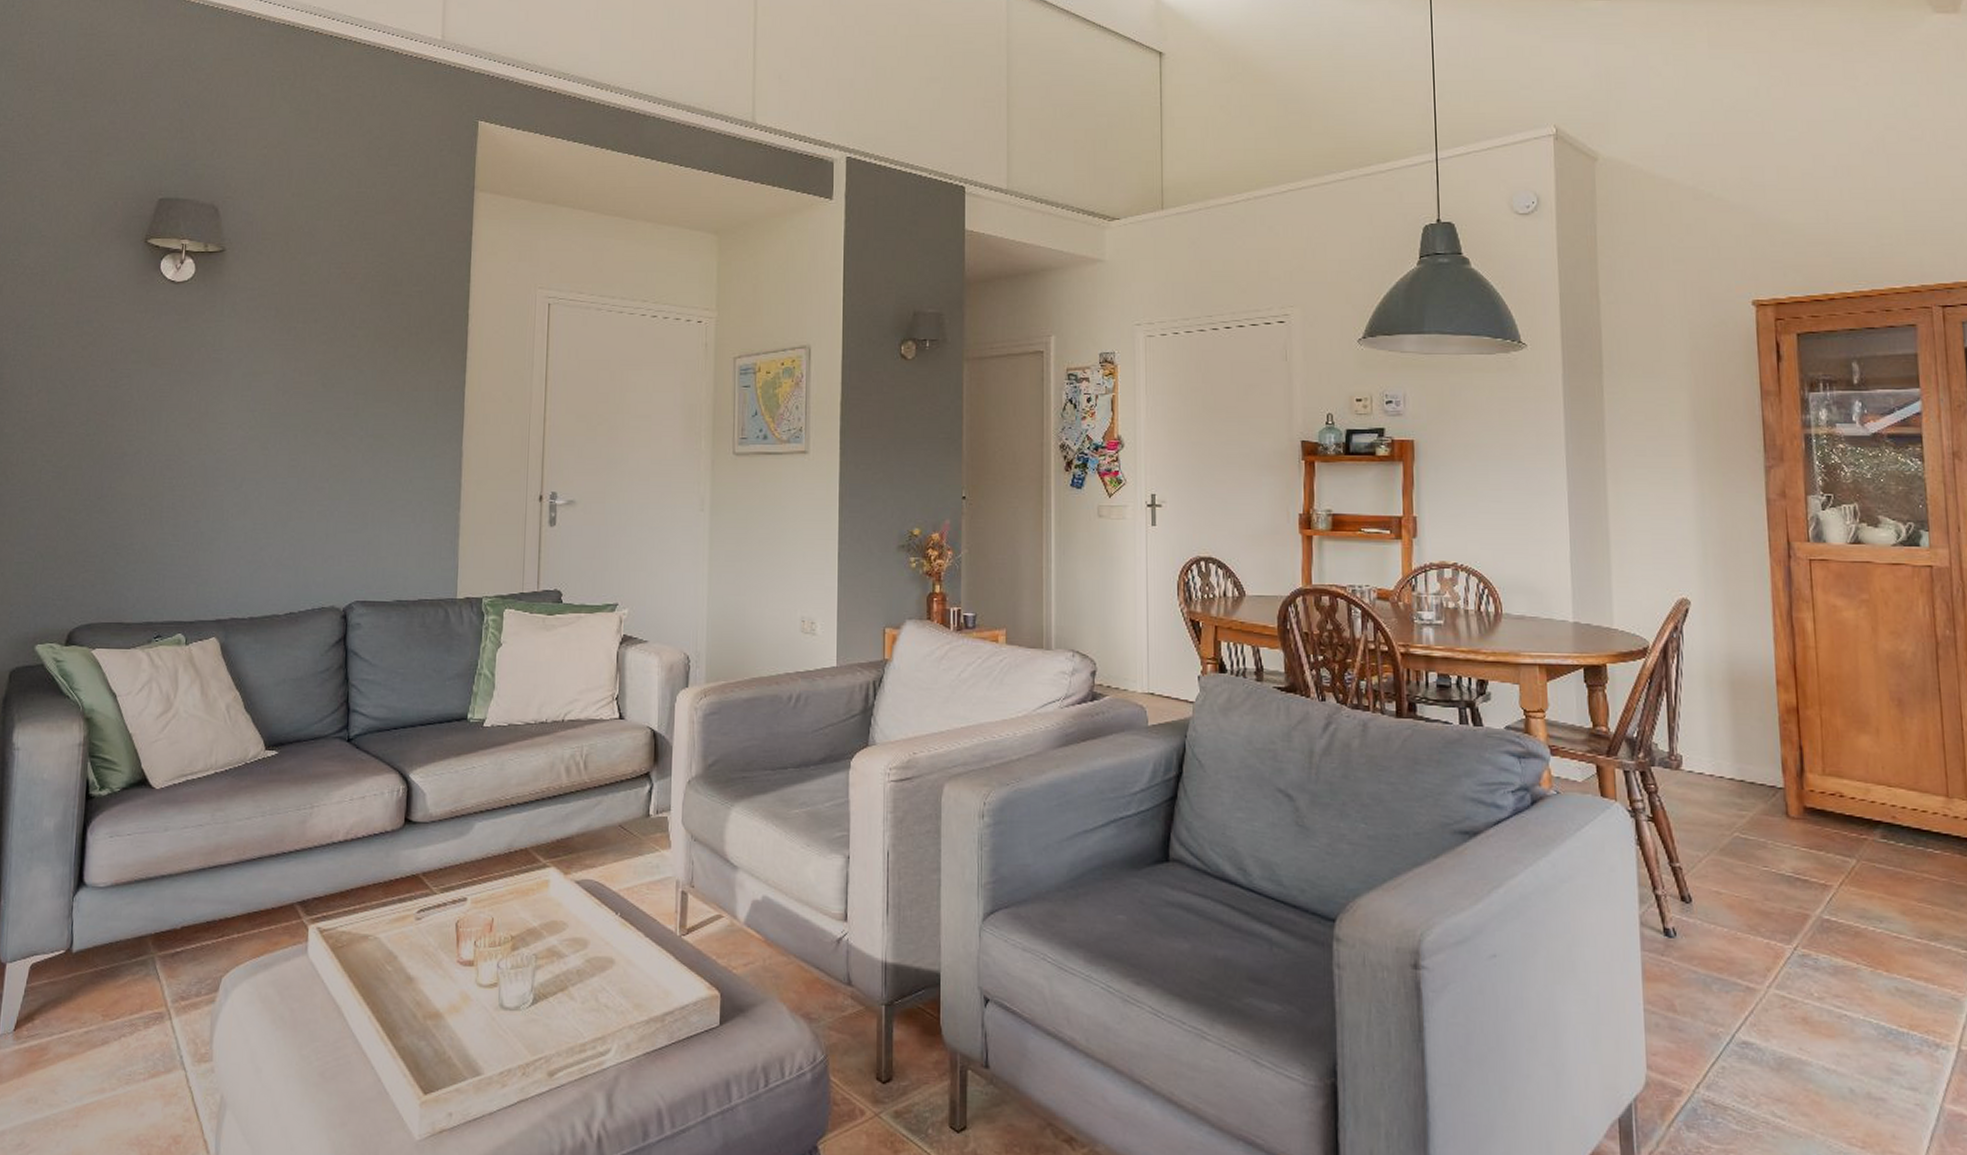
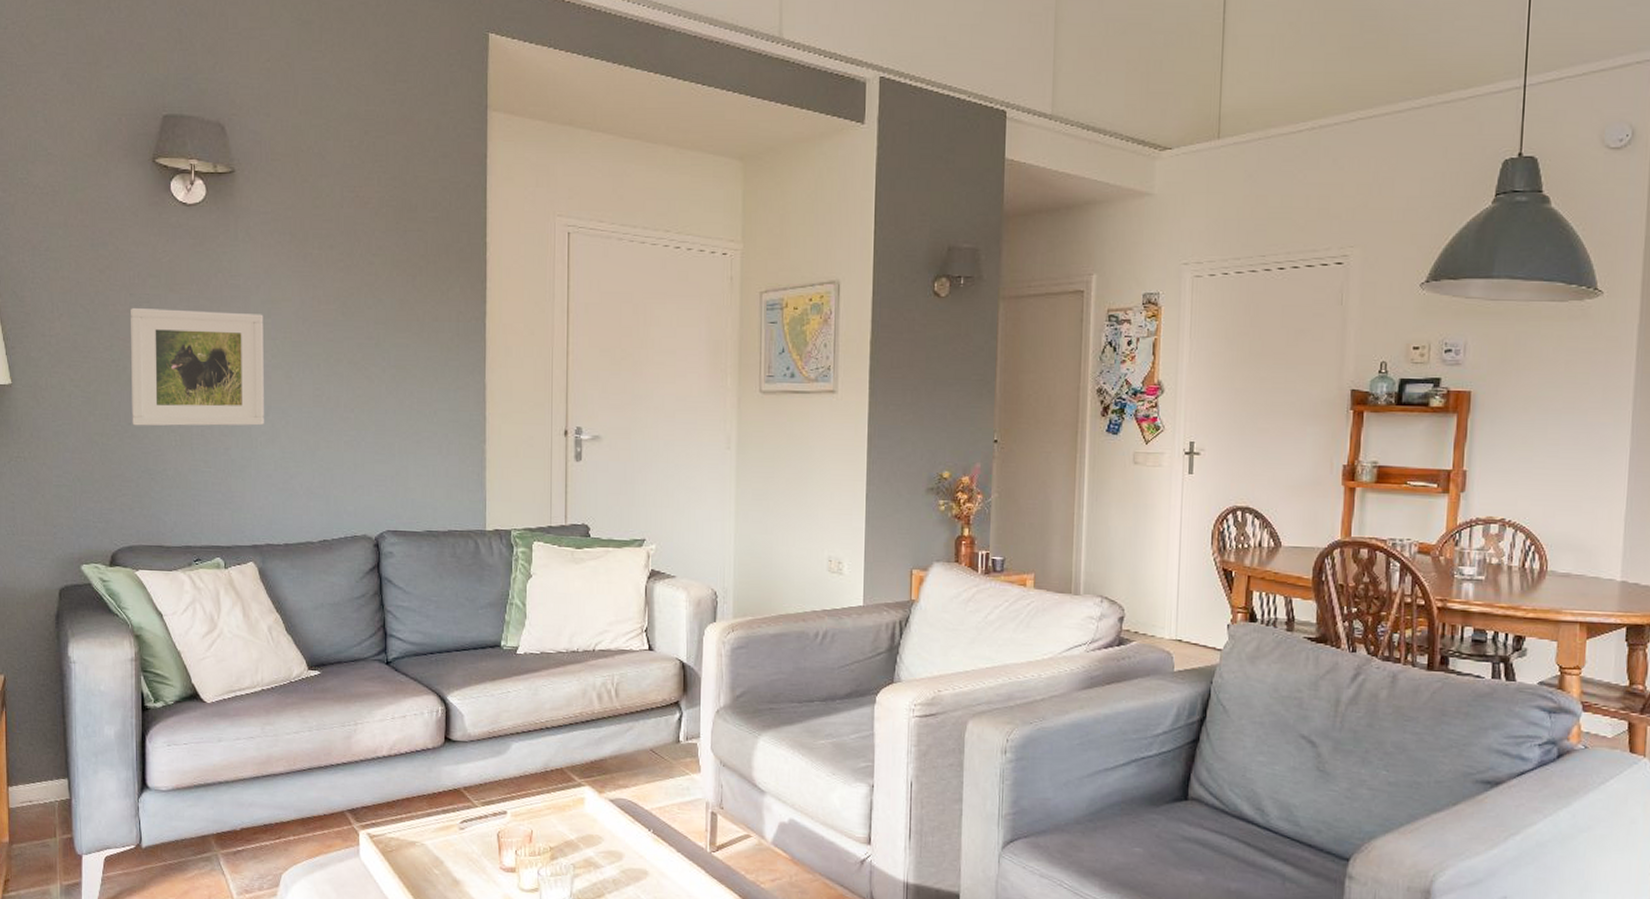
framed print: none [102,382,244,500] -> present [131,307,264,426]

